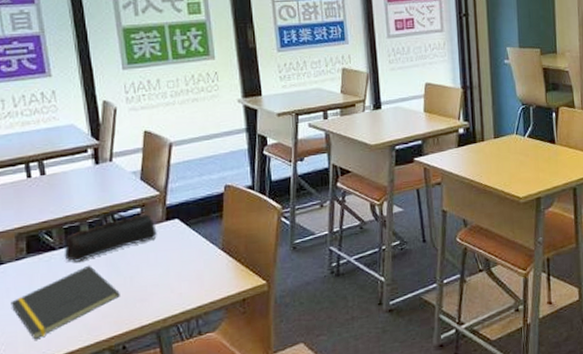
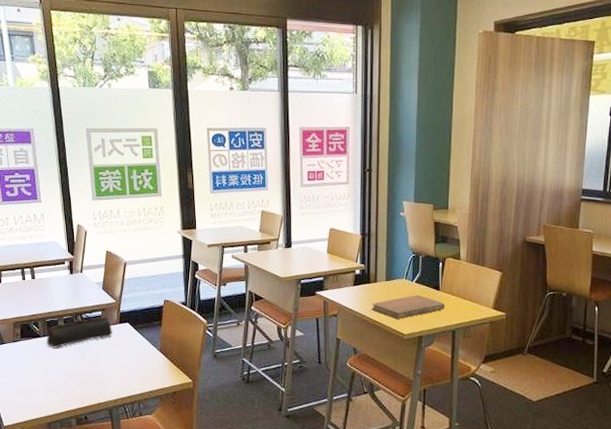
notepad: present [10,265,120,340] -> none [9,351,84,403]
notebook: none [480,151,563,181] -> present [372,295,445,319]

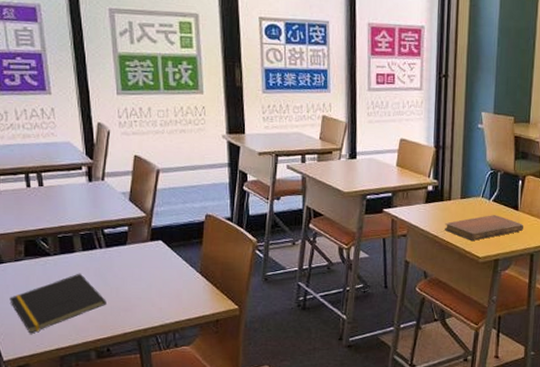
notepad: none [9,351,84,403] -> present [9,273,106,334]
pencil case: present [46,312,112,348] -> none [58,227,142,269]

